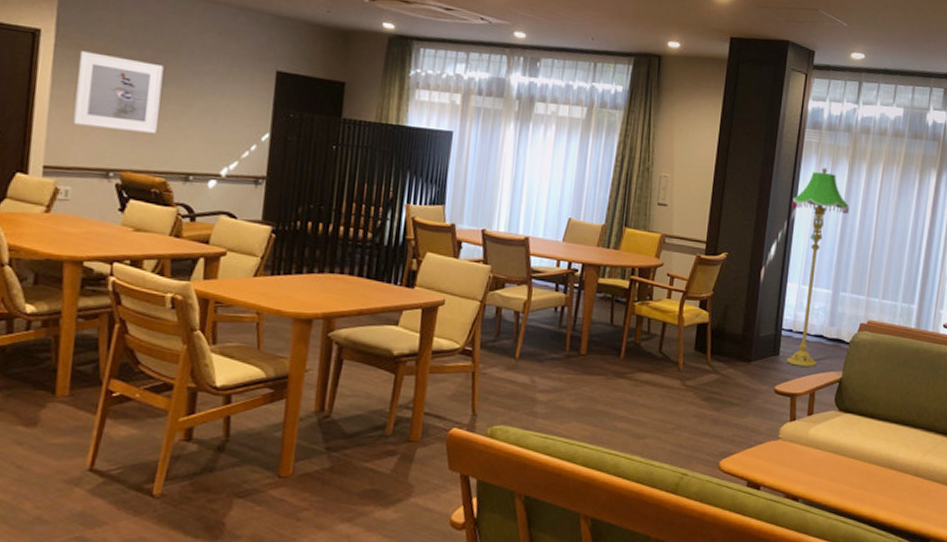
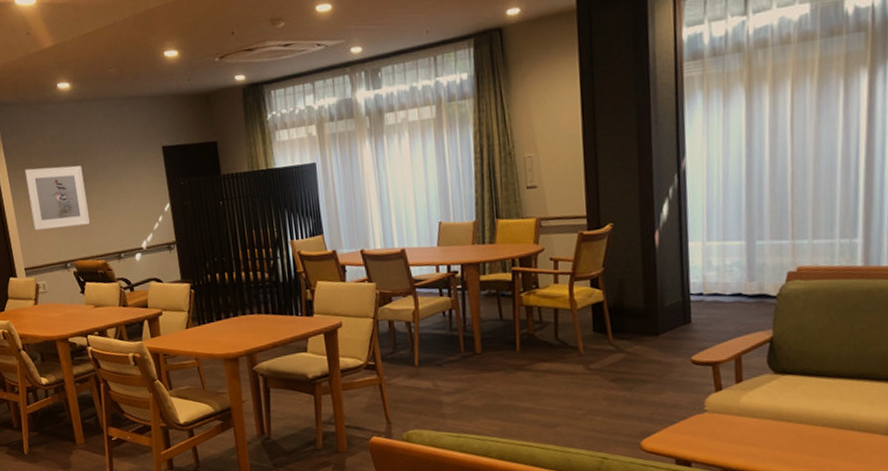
floor lamp: present [787,168,850,367] -> none [679,102,755,332]

